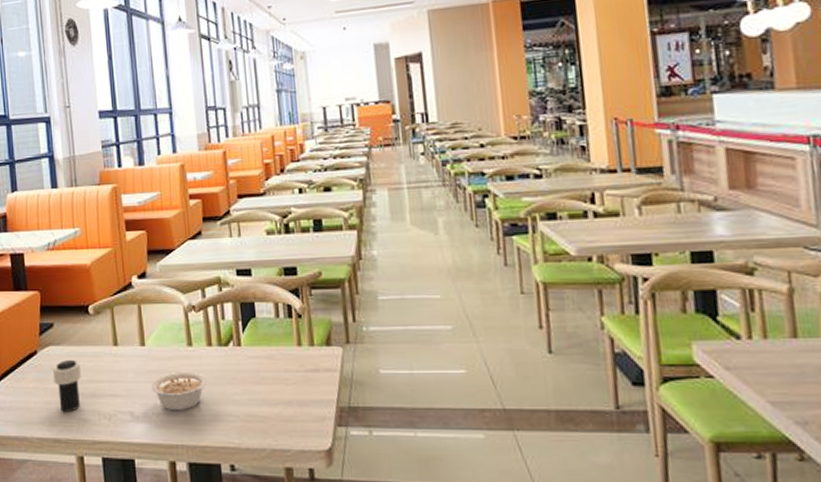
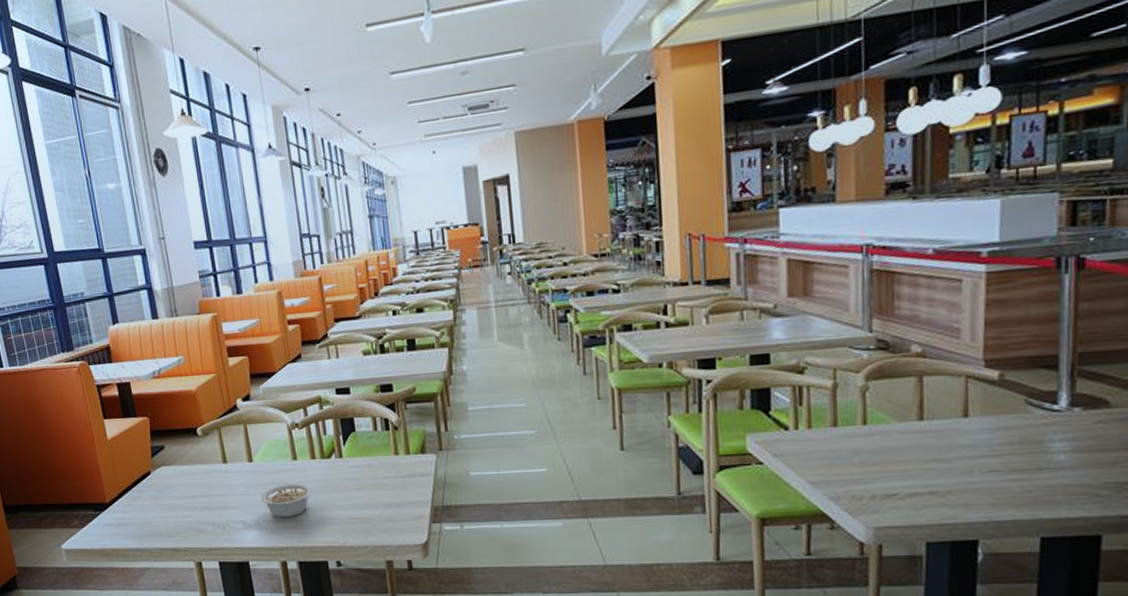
cup: present [52,359,82,412] -> none [166,477,195,524]

